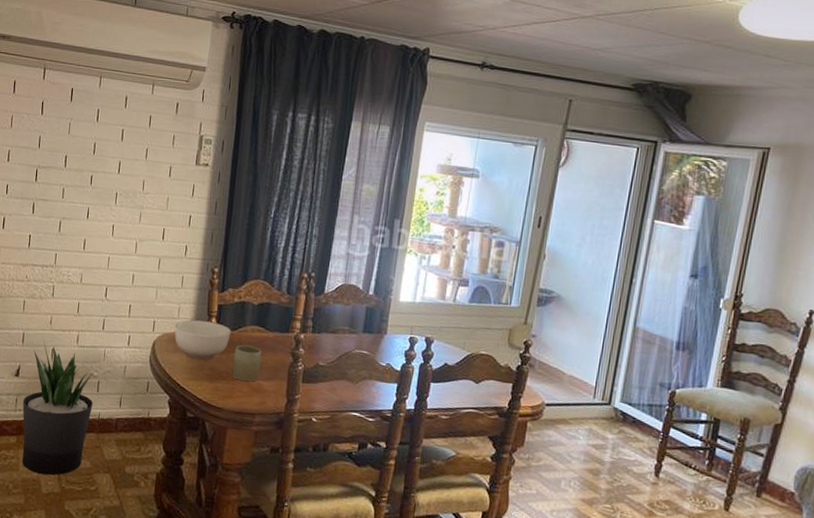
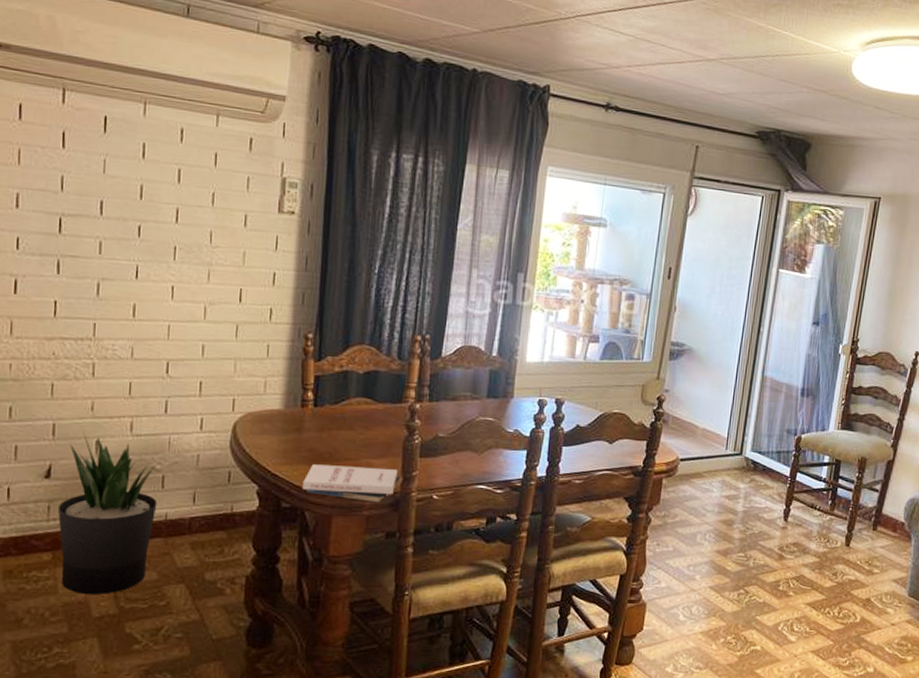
bowl: present [174,319,232,361] -> none [260,394,333,442]
books: none [204,381,286,420] -> present [302,464,402,503]
mug: present [231,344,262,382] -> none [335,420,371,461]

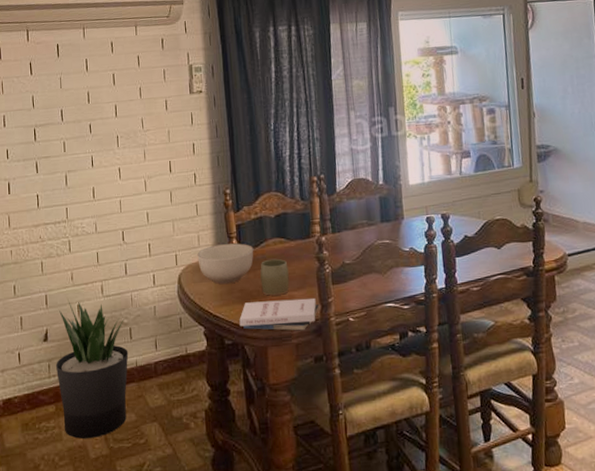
bowl: none [260,394,333,442] -> present [197,243,254,285]
mug: none [335,420,371,461] -> present [260,258,290,296]

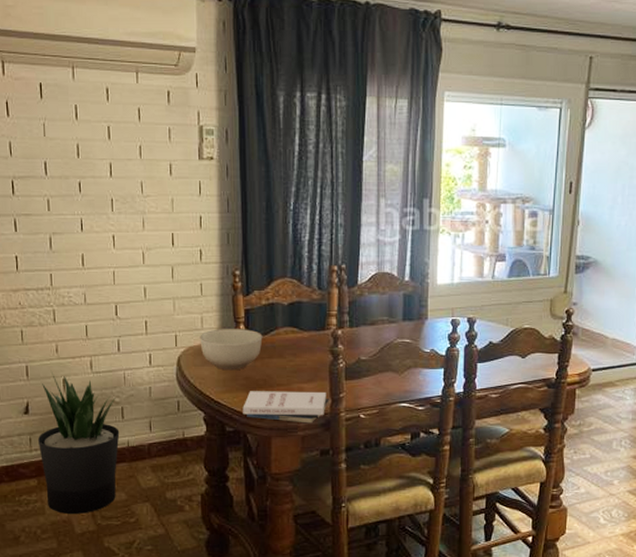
mug: present [260,258,290,296] -> none [268,348,299,386]

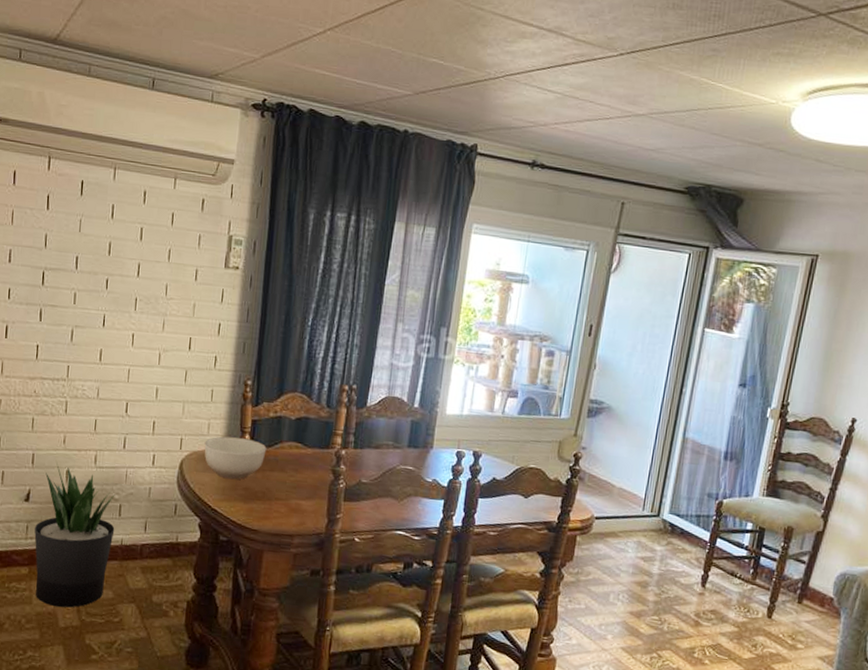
books: present [243,391,330,424] -> none [238,502,327,542]

